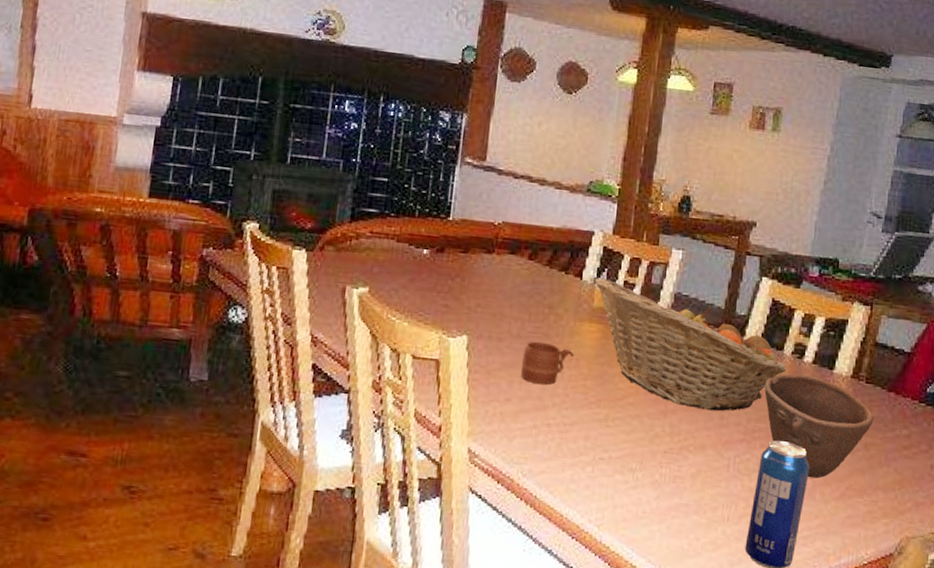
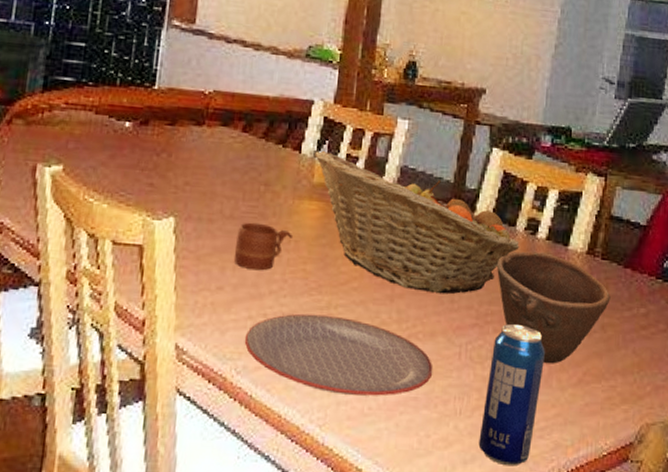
plate: none [530,425,703,501] -> present [244,313,433,396]

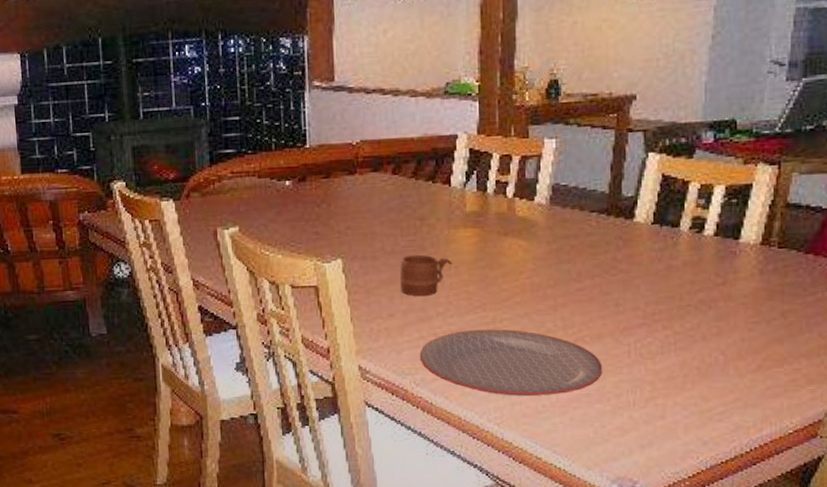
fruit basket: present [315,150,519,295] -> none [464,180,685,300]
beverage can: present [478,324,545,467] -> none [655,320,719,448]
bowl: present [496,251,611,364] -> none [661,248,790,354]

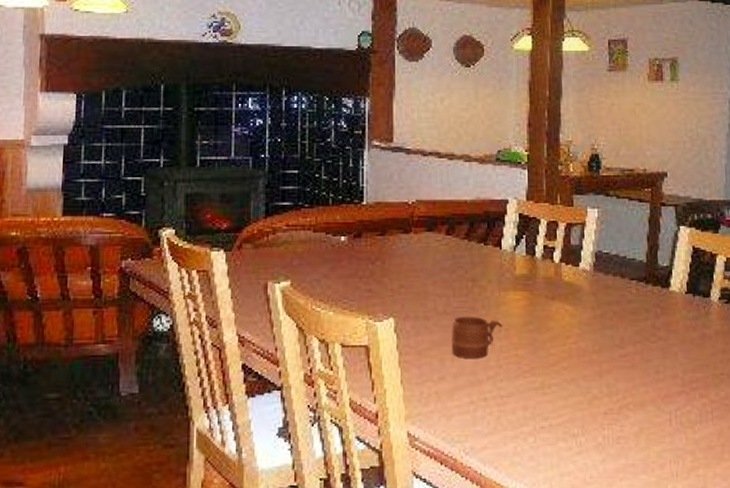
plate: present [419,329,603,396] -> none [469,394,647,466]

